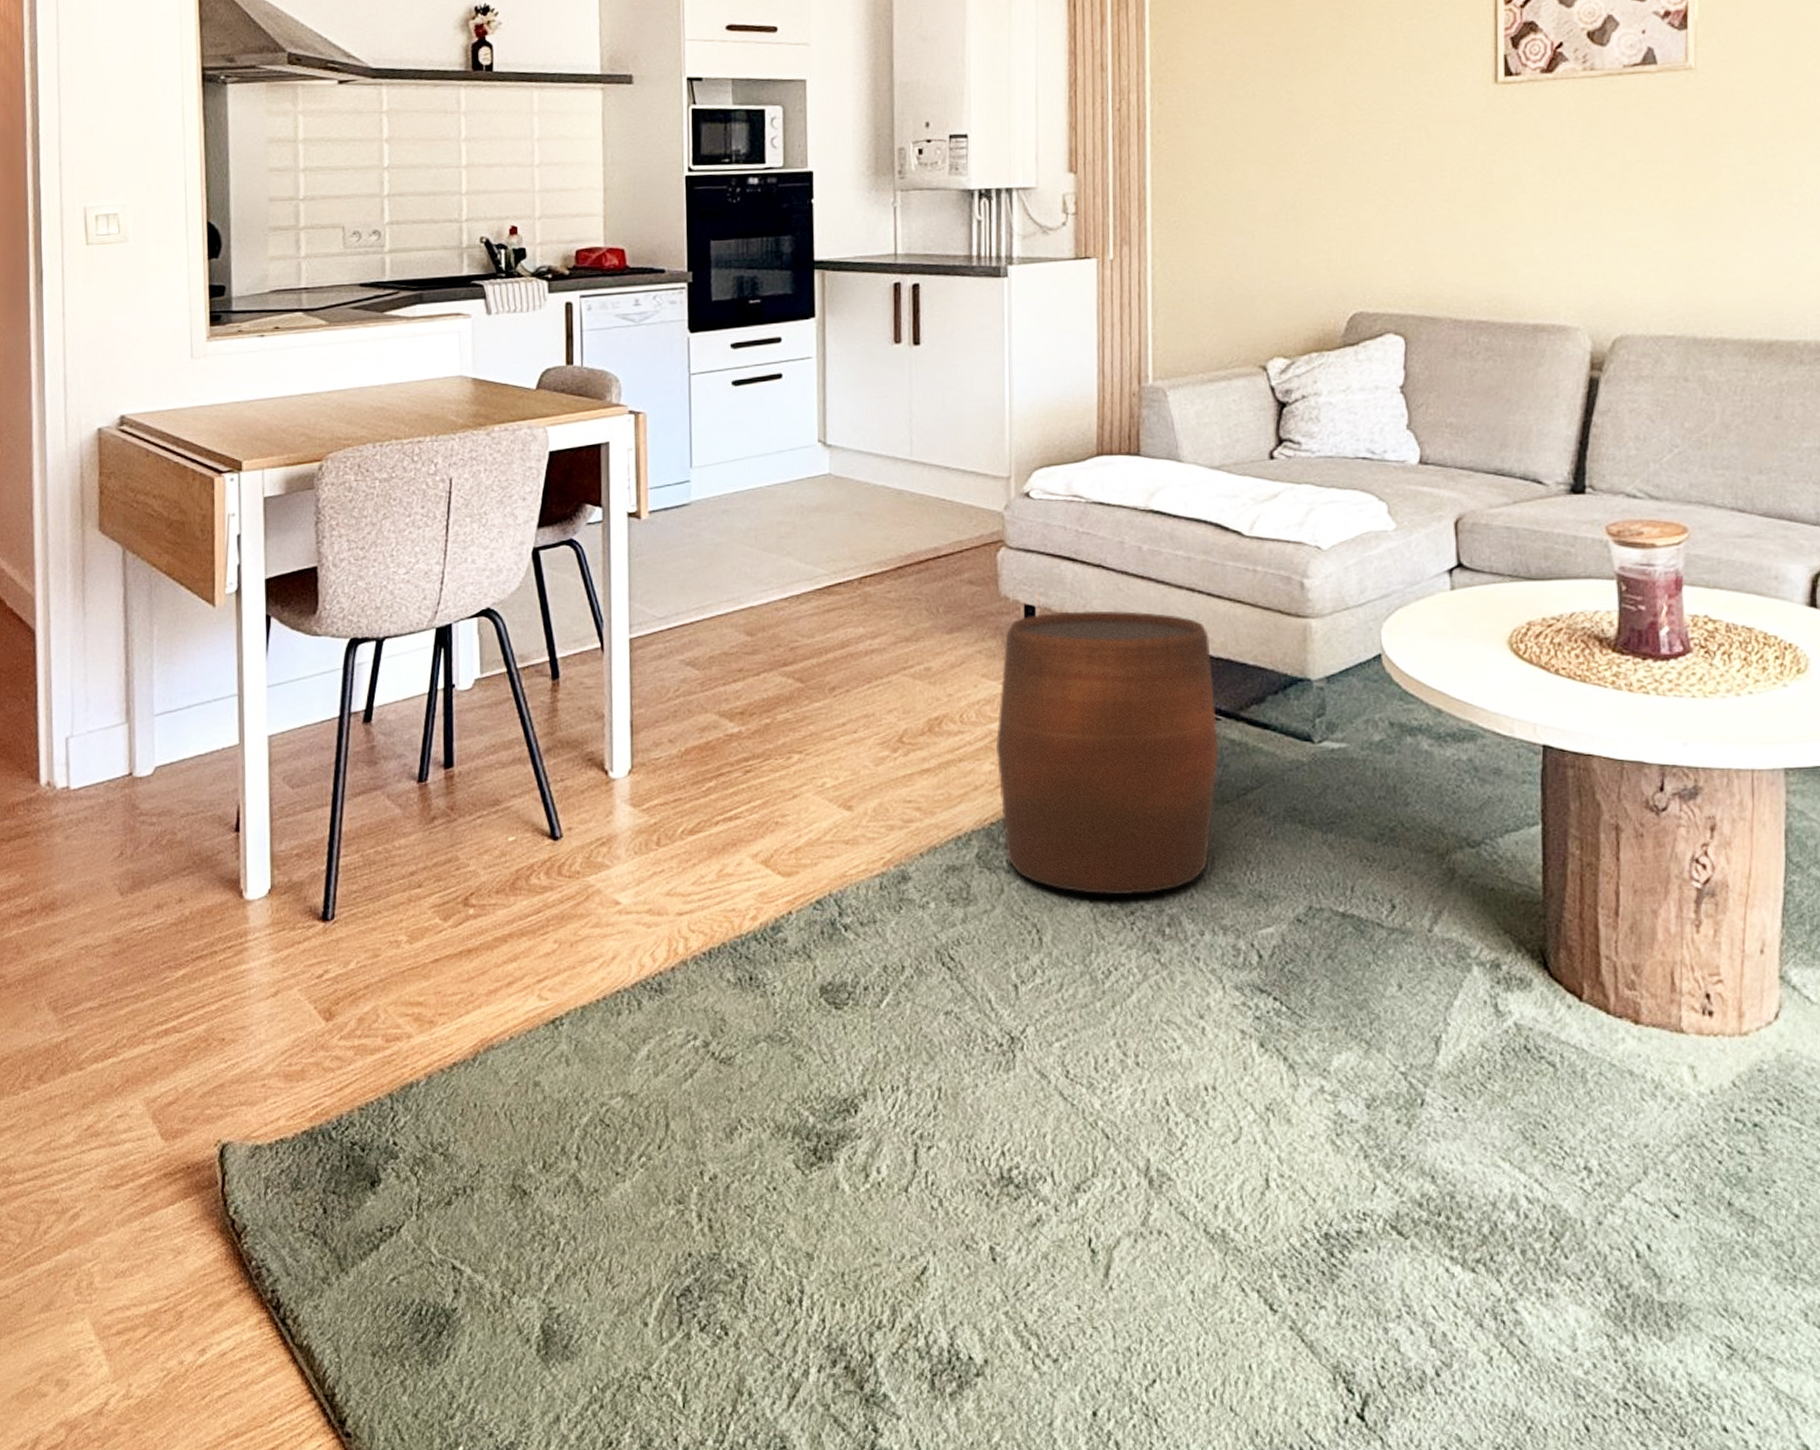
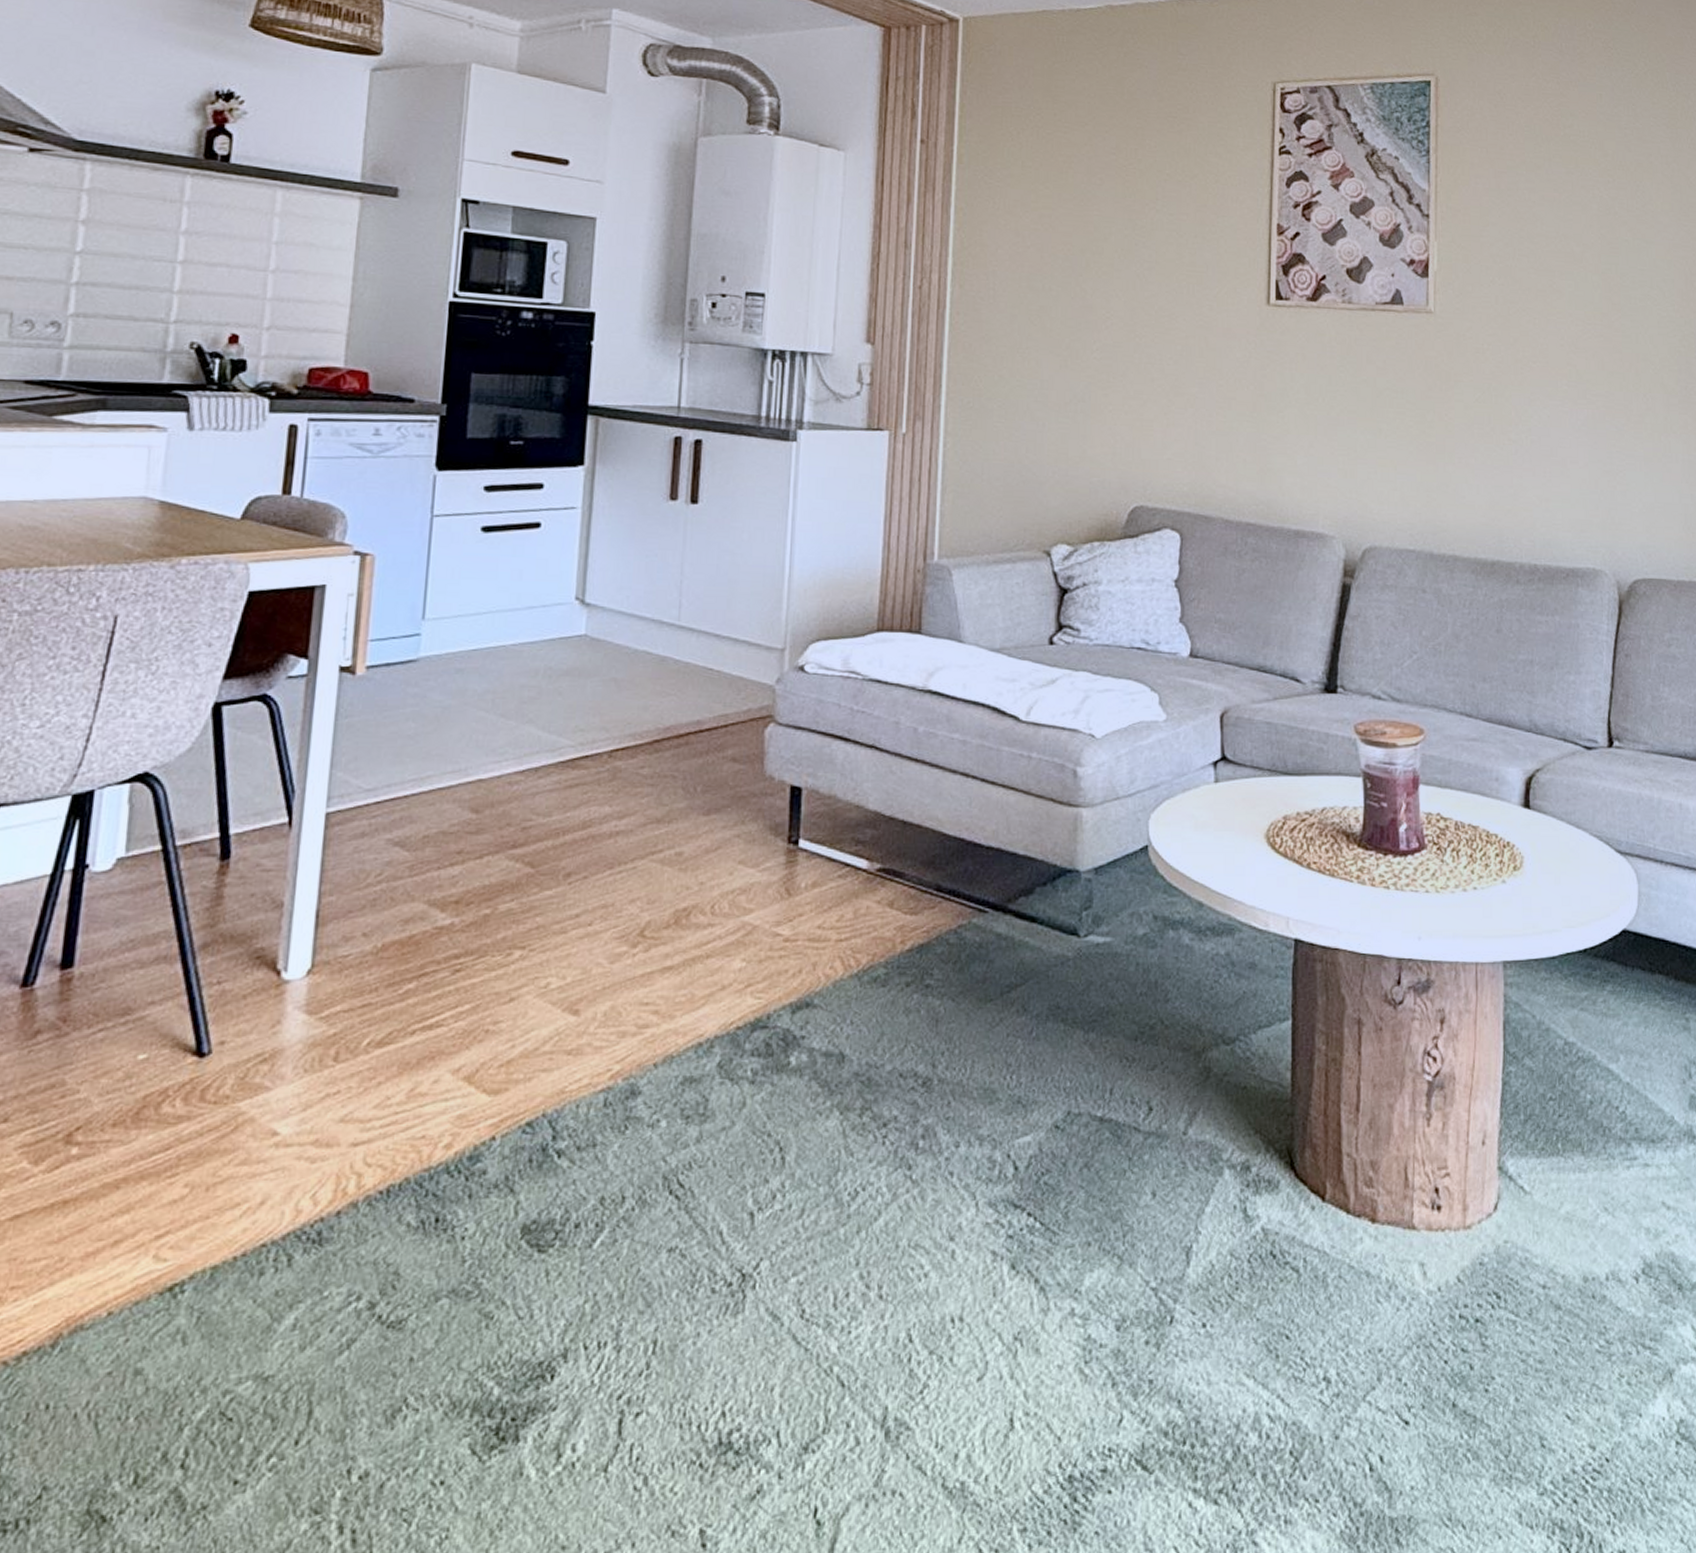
stool: present [996,610,1219,895] -> none [748,794,985,1106]

